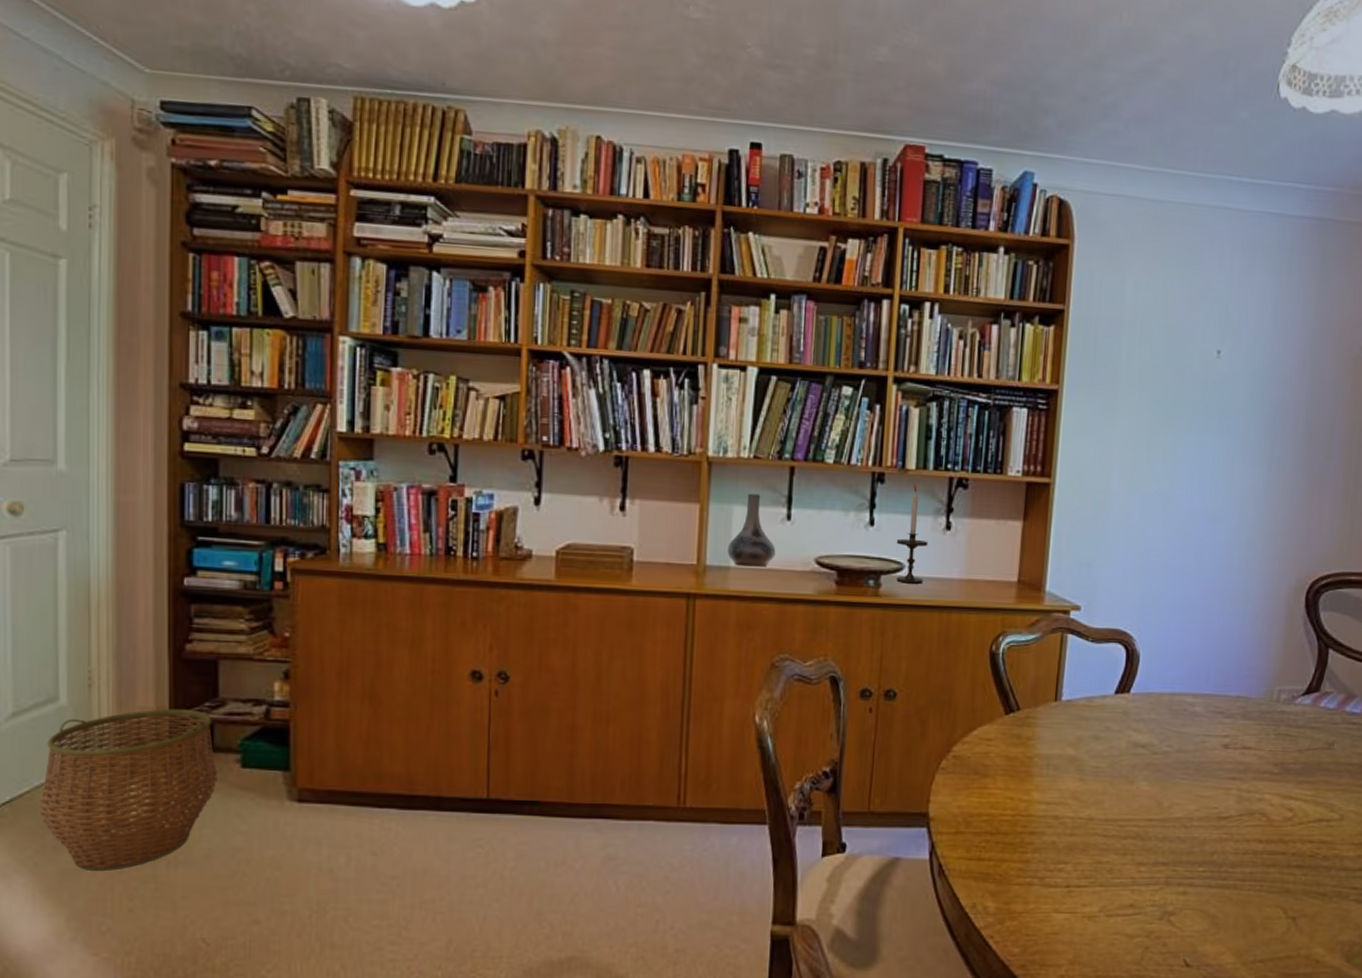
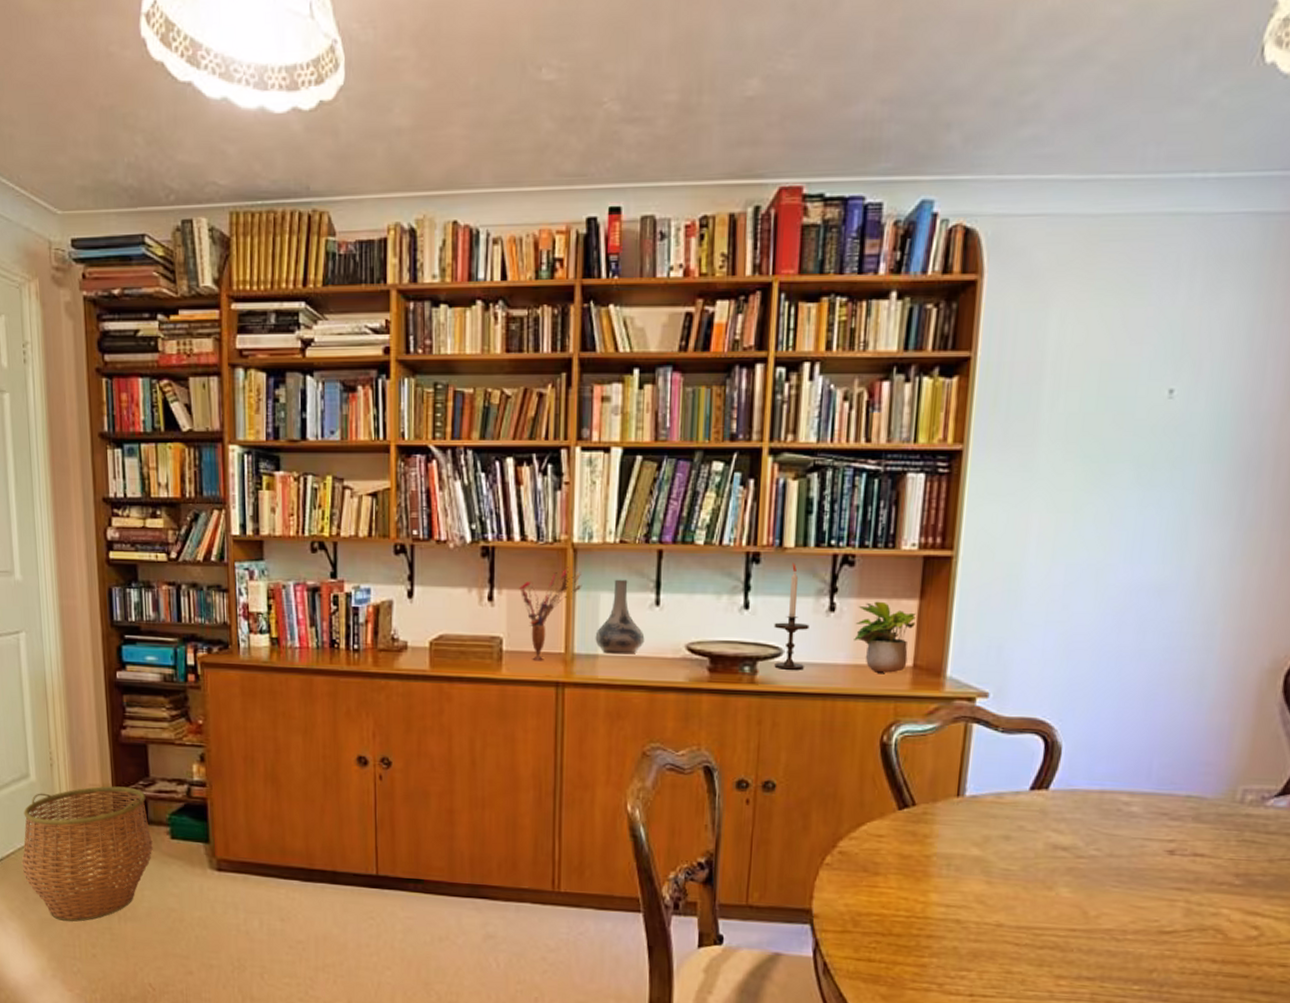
bouquet: none [652,479,716,572] -> present [519,567,582,661]
potted plant: none [967,521,1020,589] -> present [854,601,916,674]

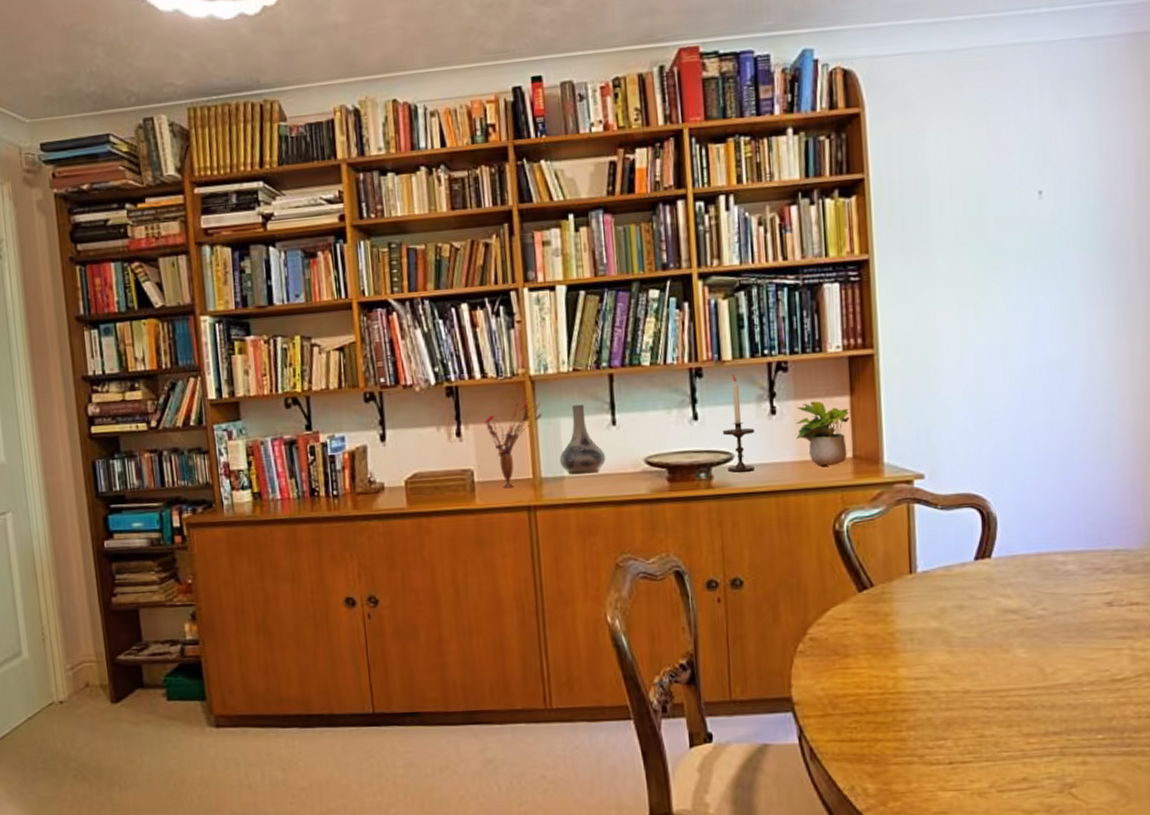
basket: present [21,786,153,922] -> none [17,653,150,797]

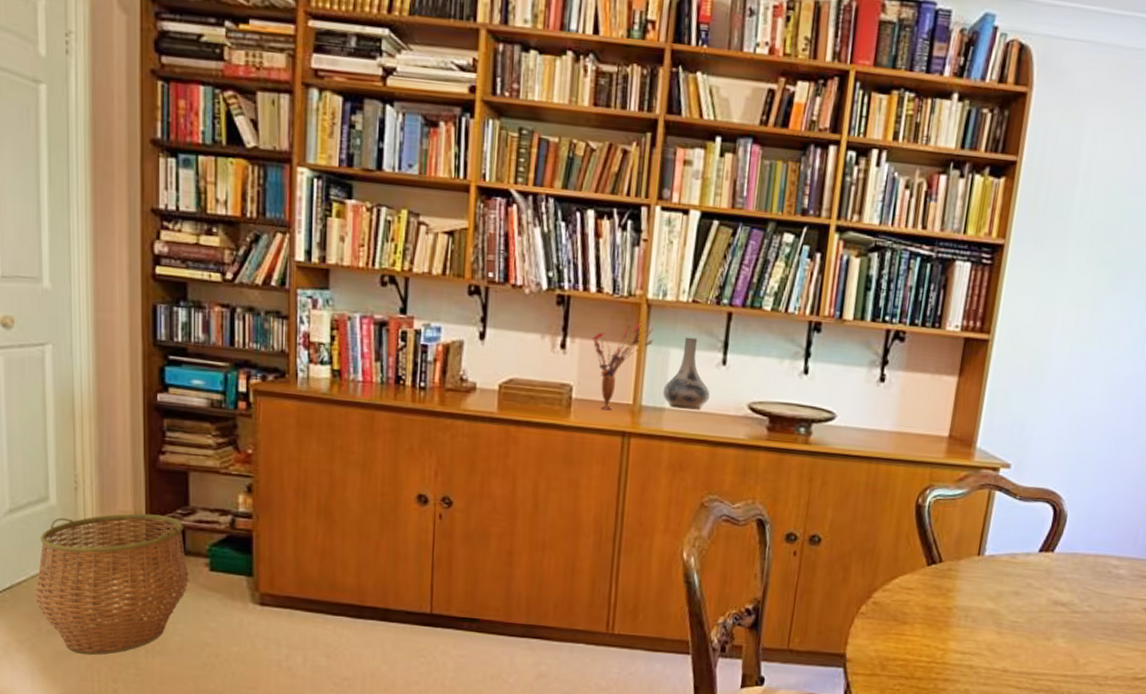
basket: none [17,653,150,797] -> present [35,513,189,655]
candlestick: present [722,373,755,473] -> none [827,334,861,434]
potted plant: present [795,401,849,468] -> none [899,375,954,442]

